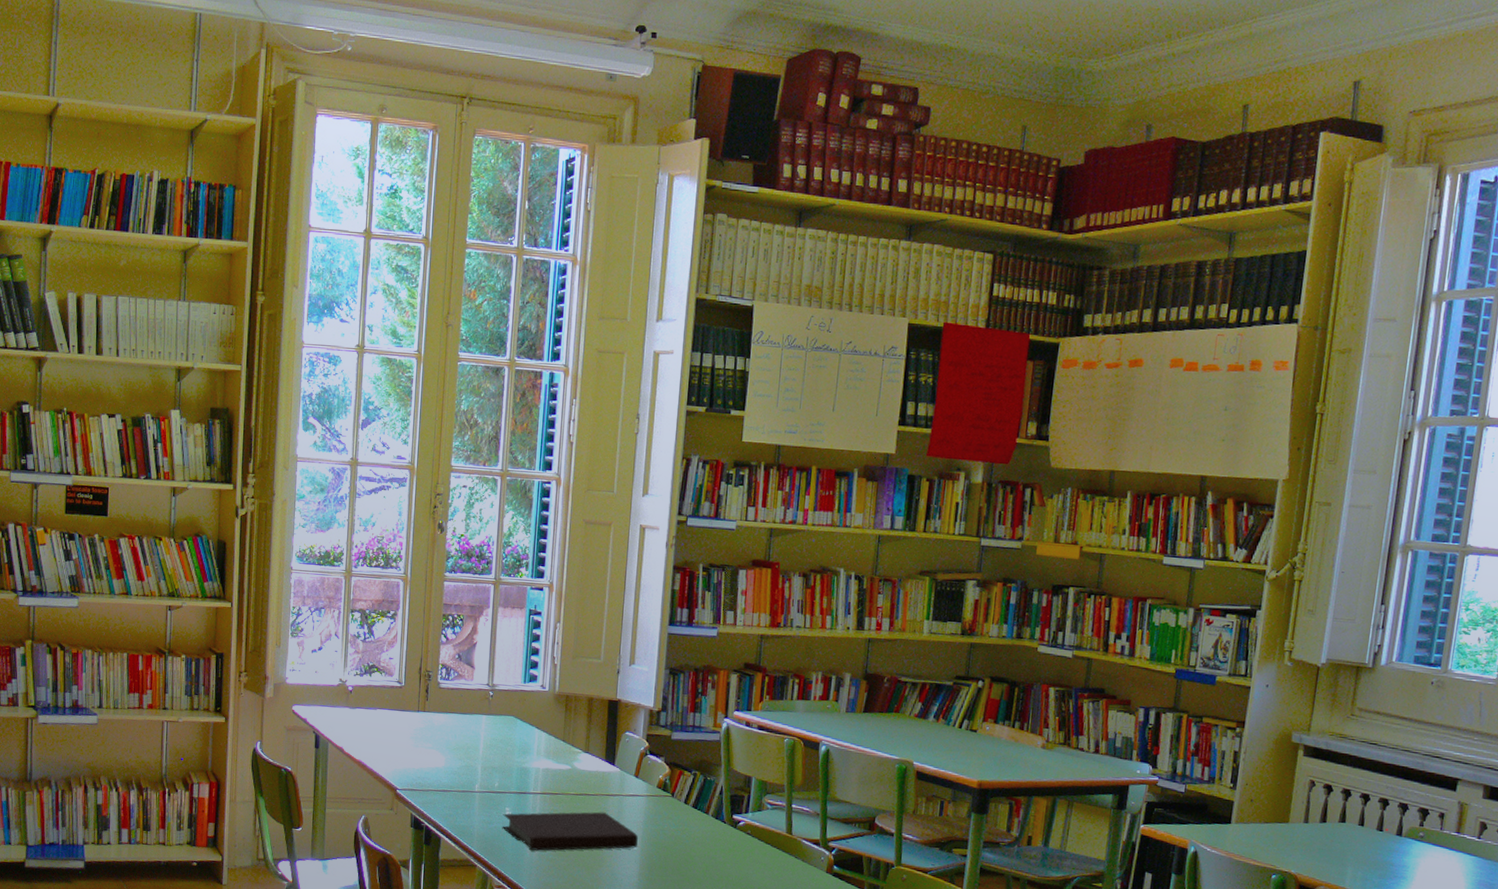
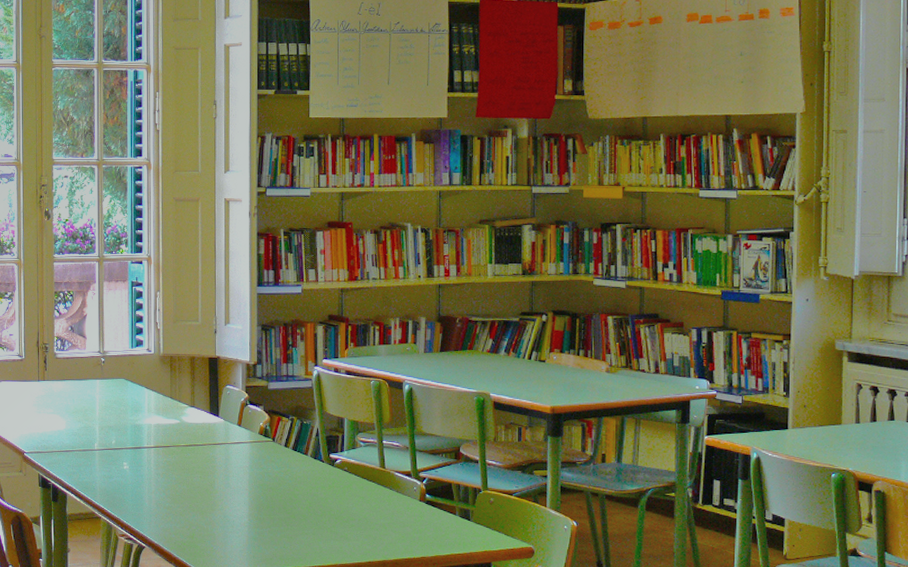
notebook: present [502,811,638,851] -> none [121,460,245,501]

